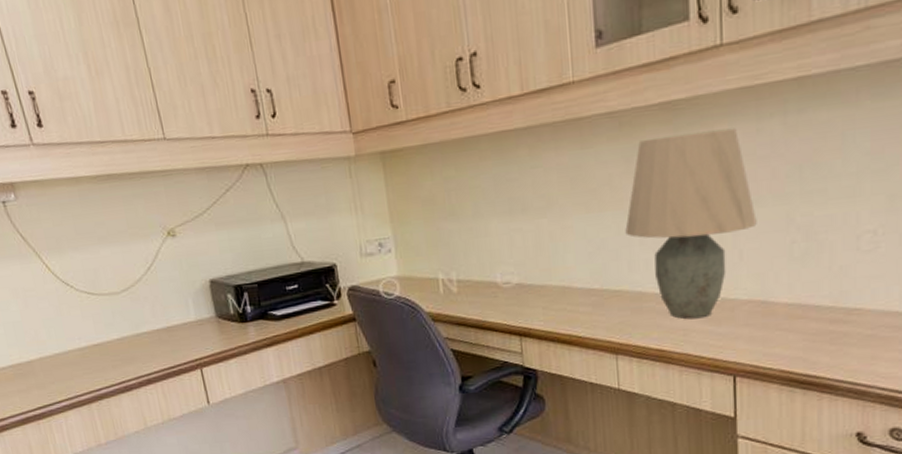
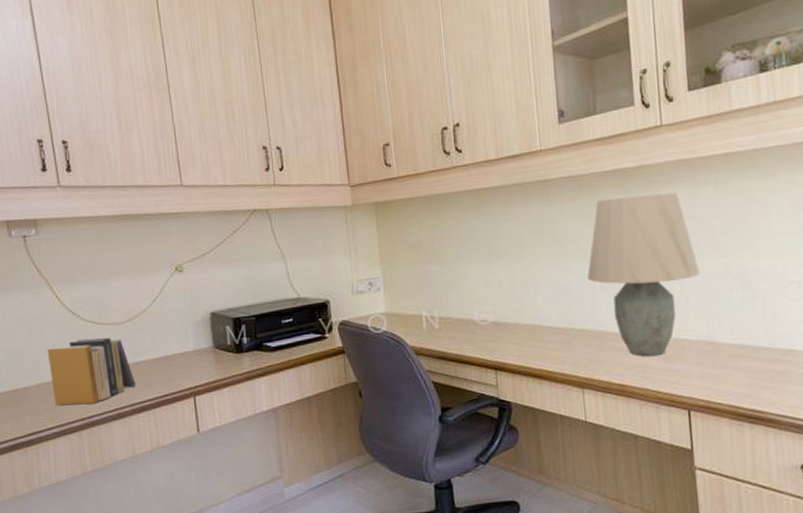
books: none [44,309,140,379] -> present [47,338,136,406]

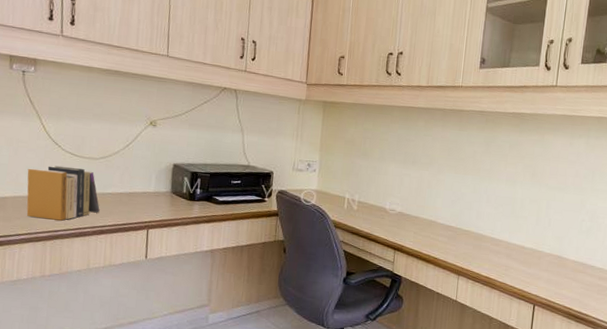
table lamp: present [587,192,700,357] -> none [478,133,563,261]

